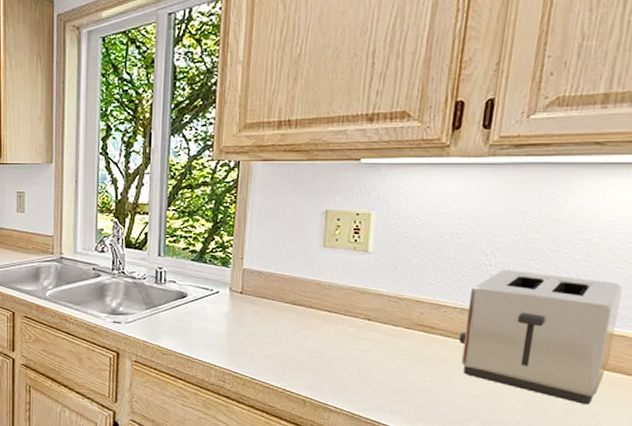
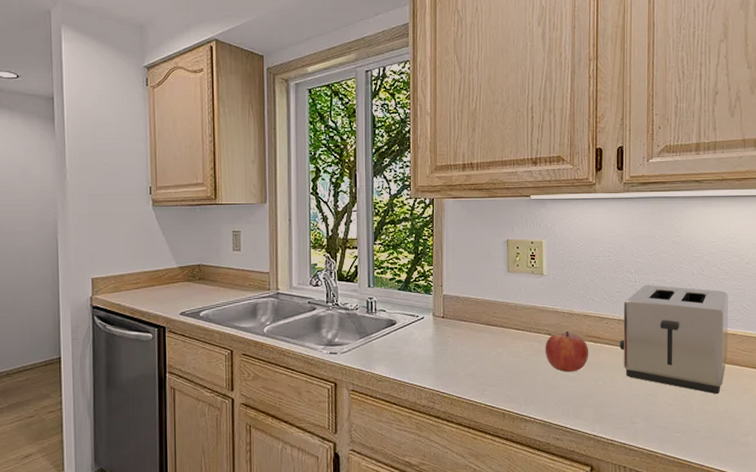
fruit: none [361,317,418,364] -> present [545,331,589,372]

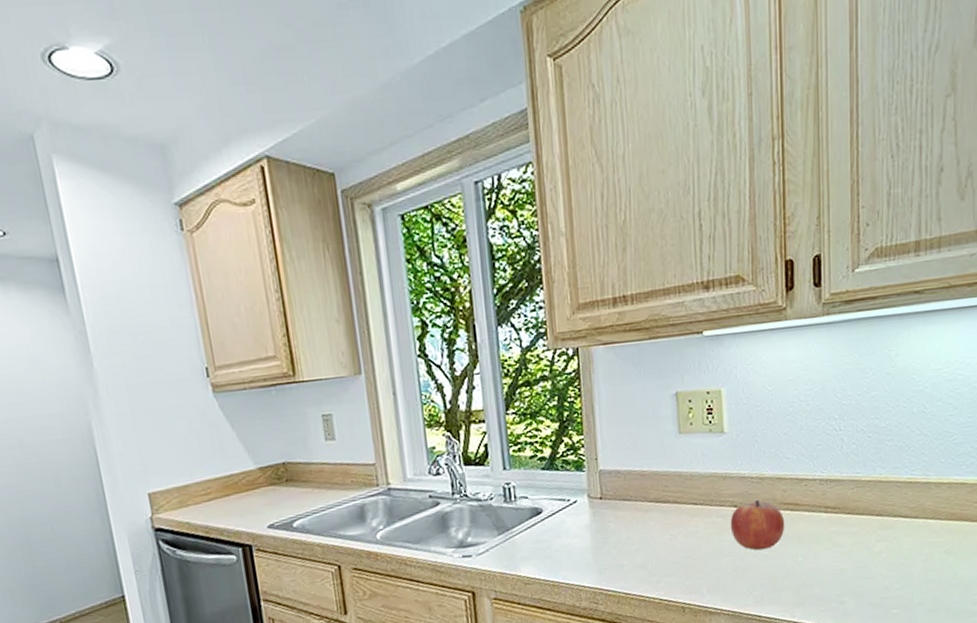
toaster: present [619,284,729,394] -> none [821,430,957,558]

